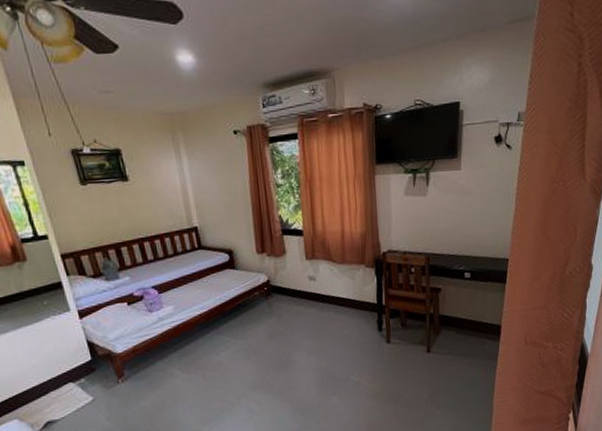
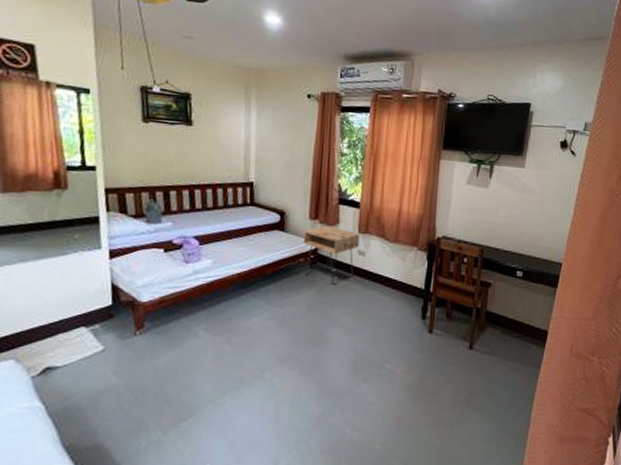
nightstand: none [254,257,308,312] -> present [303,225,360,285]

